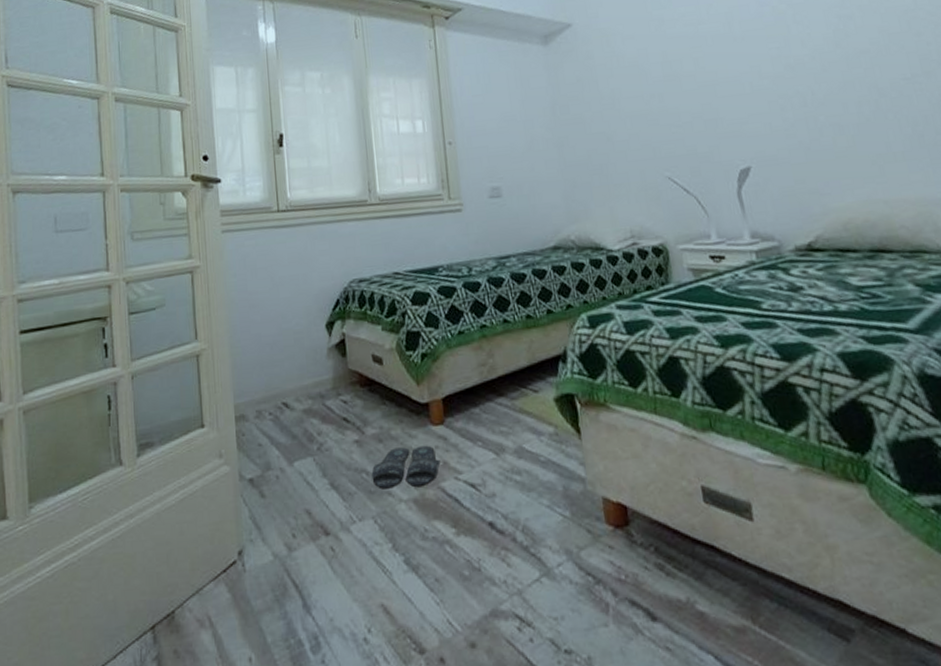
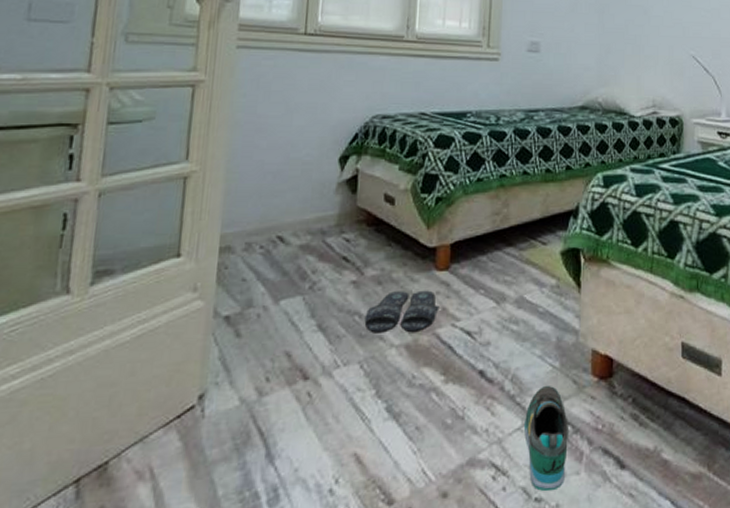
athletic shoe: none [542,535,594,644] -> present [524,385,568,492]

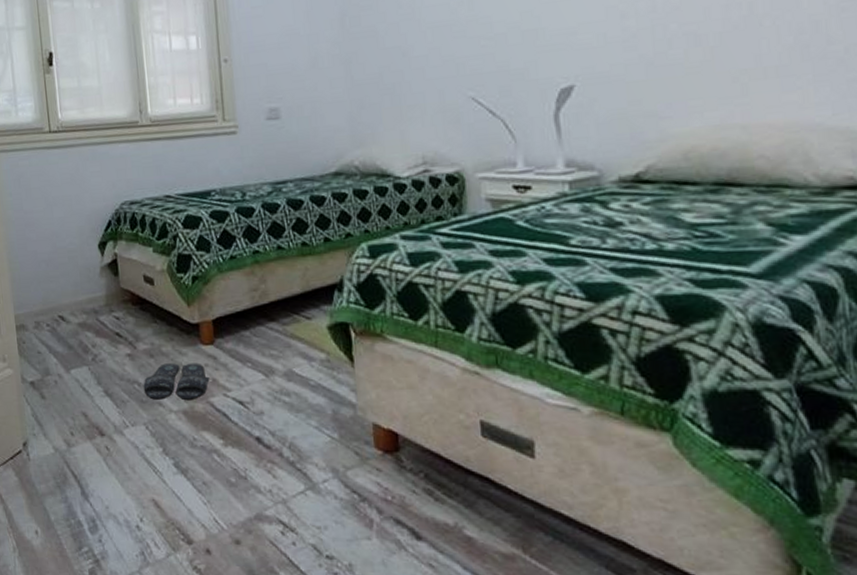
athletic shoe: present [524,385,568,492] -> none [307,454,357,552]

